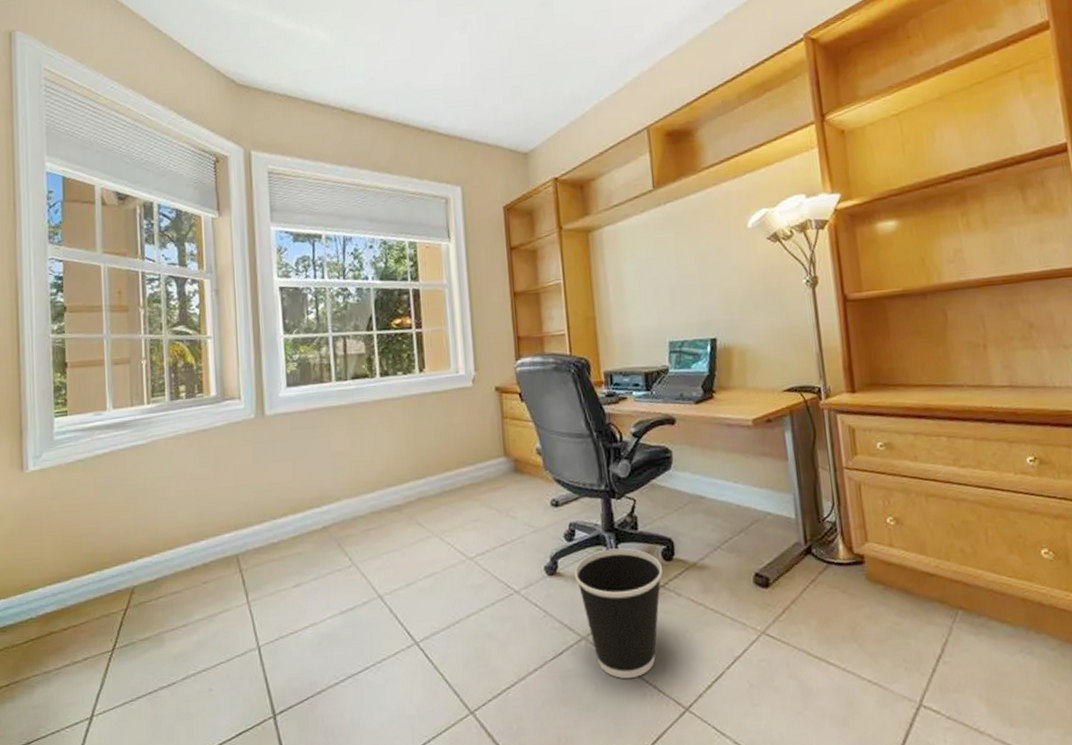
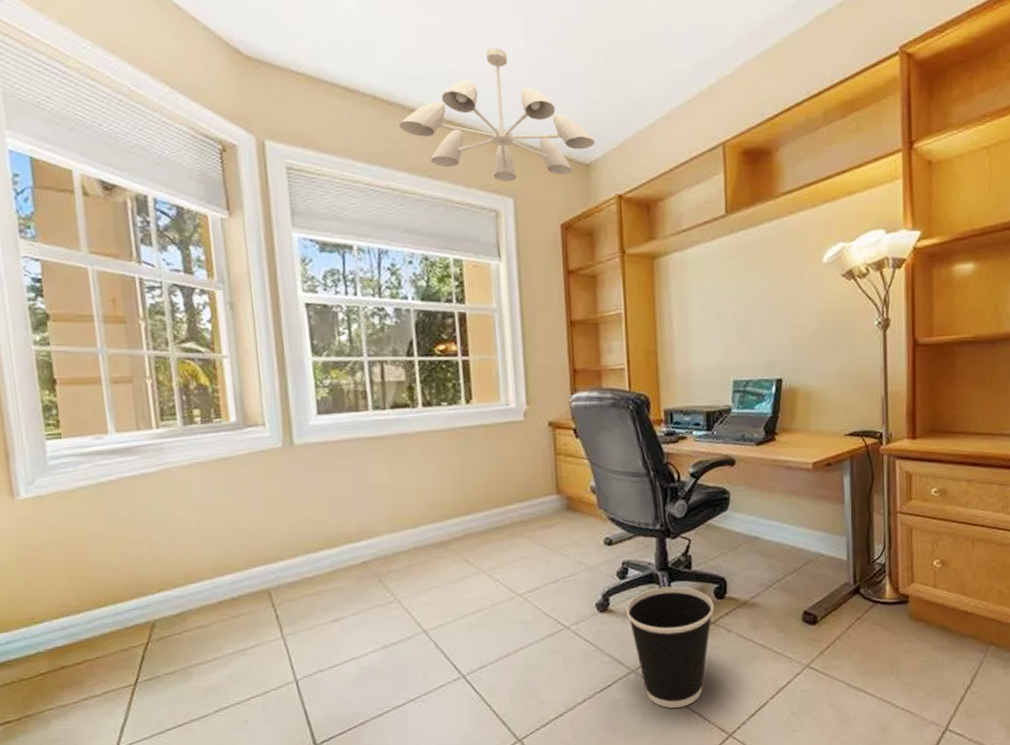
ceiling light fixture: none [363,62,532,173] -> present [399,47,595,182]

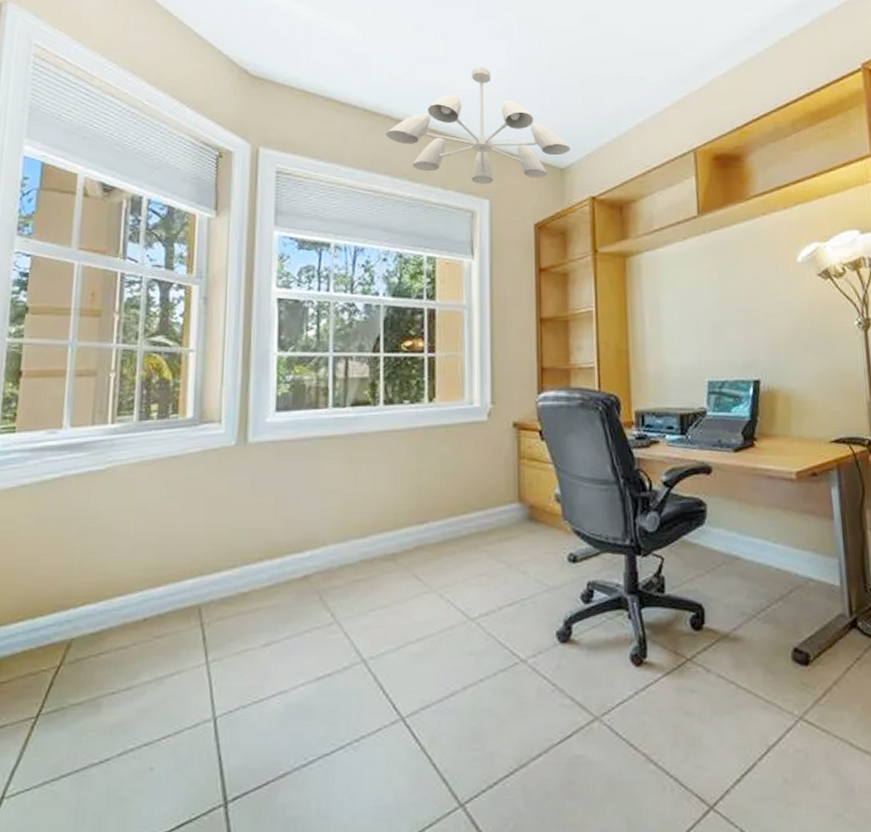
wastebasket: present [626,586,715,709] -> none [591,613,691,769]

